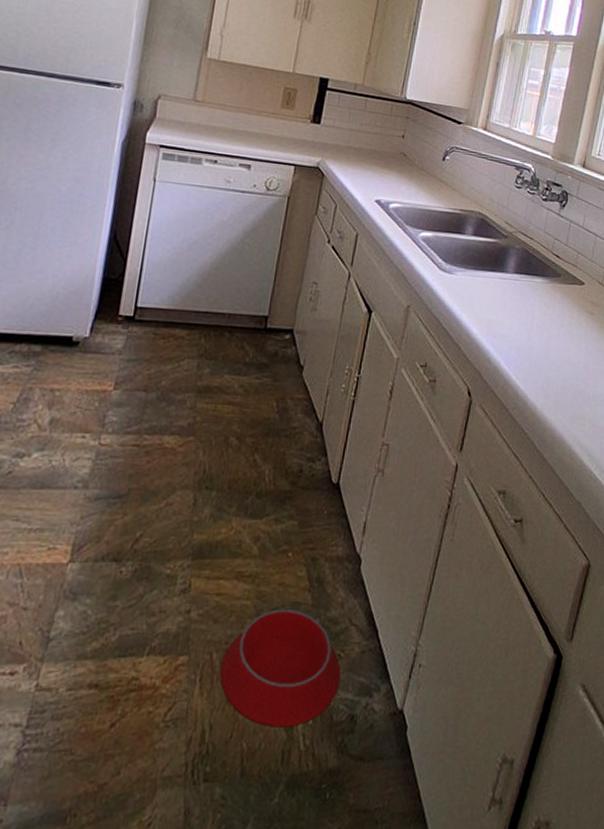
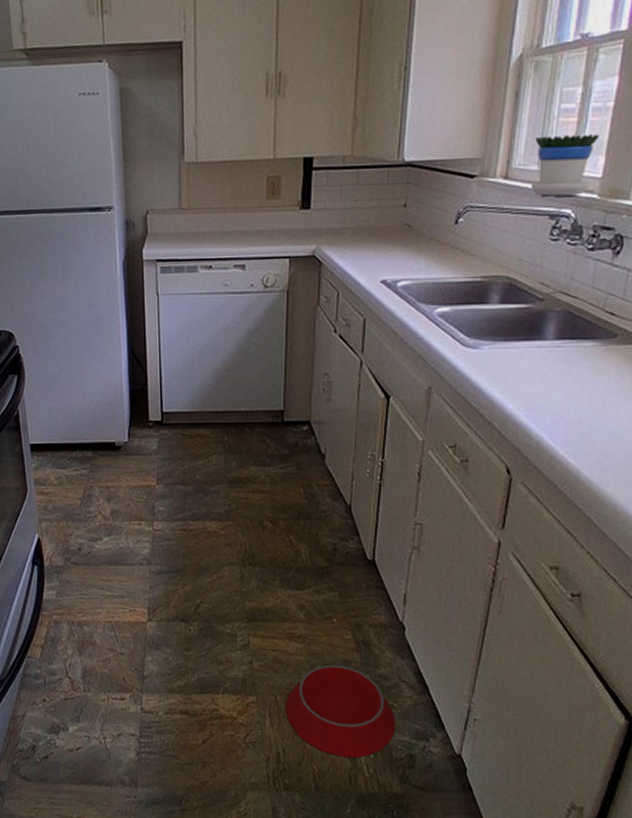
flowerpot: none [503,101,554,154] -> present [530,134,599,197]

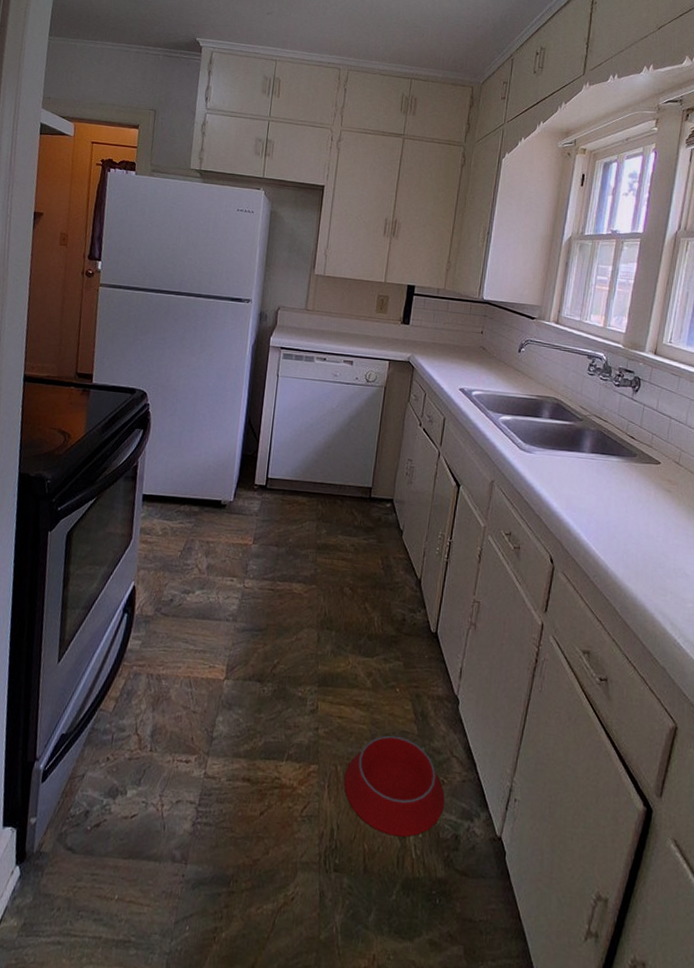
flowerpot: present [530,134,599,197] -> none [574,296,623,344]

